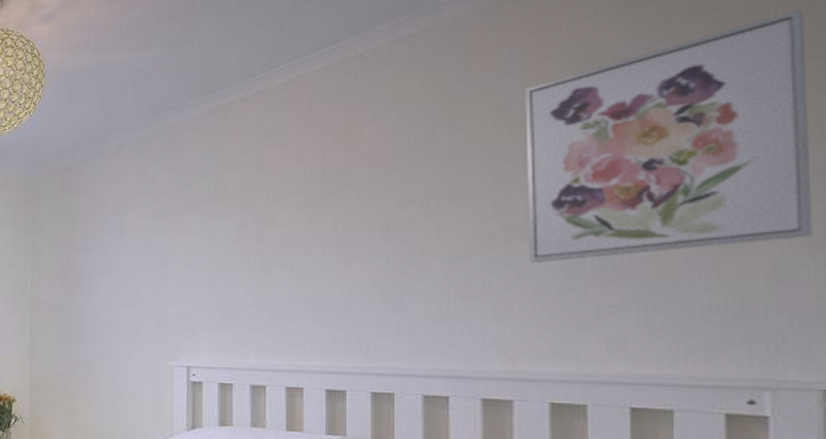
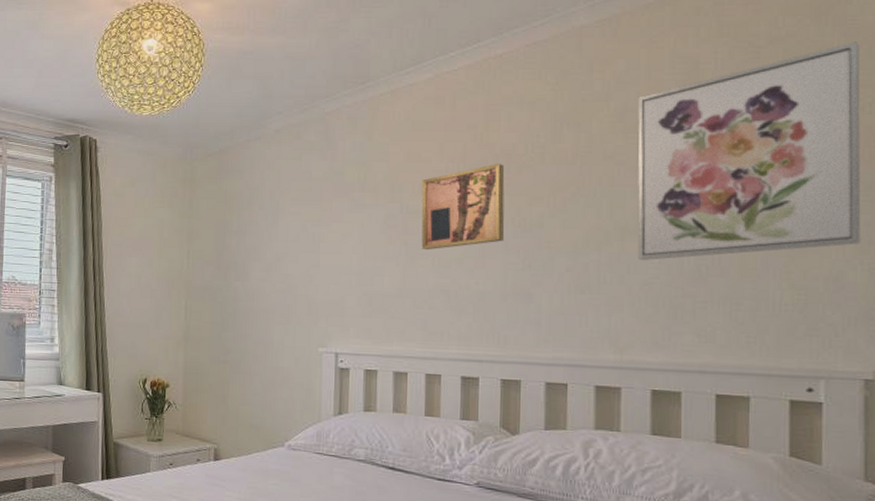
wall art: none [277,166,372,260] -> present [421,163,505,251]

